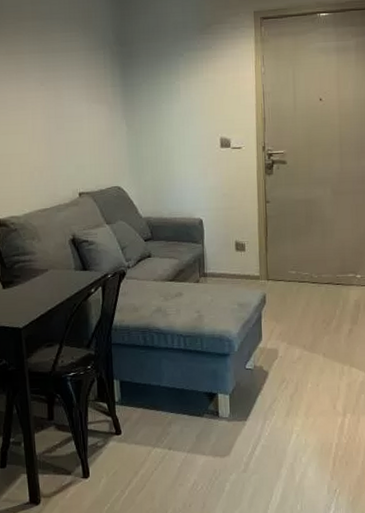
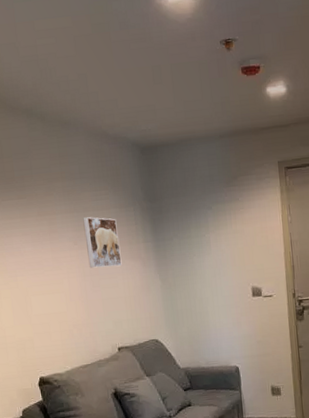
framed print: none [51,58,88,110] -> present [83,217,122,268]

